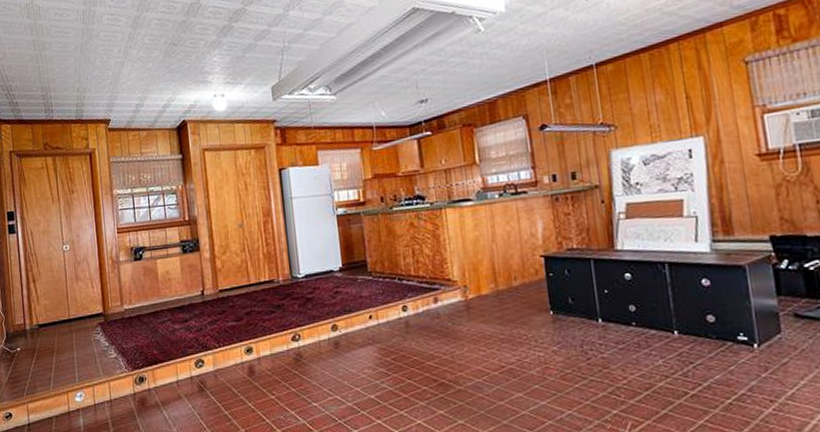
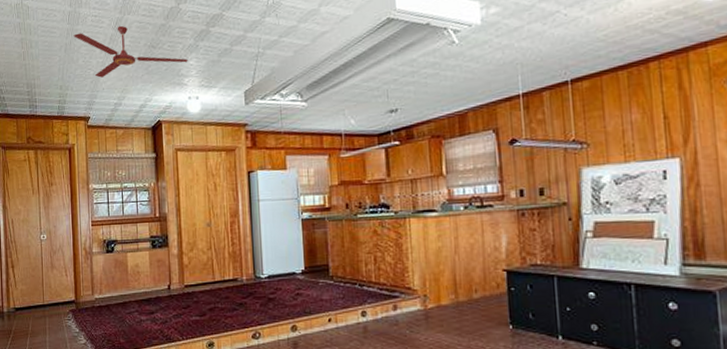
ceiling fan: none [89,23,211,78] -> present [73,25,188,78]

